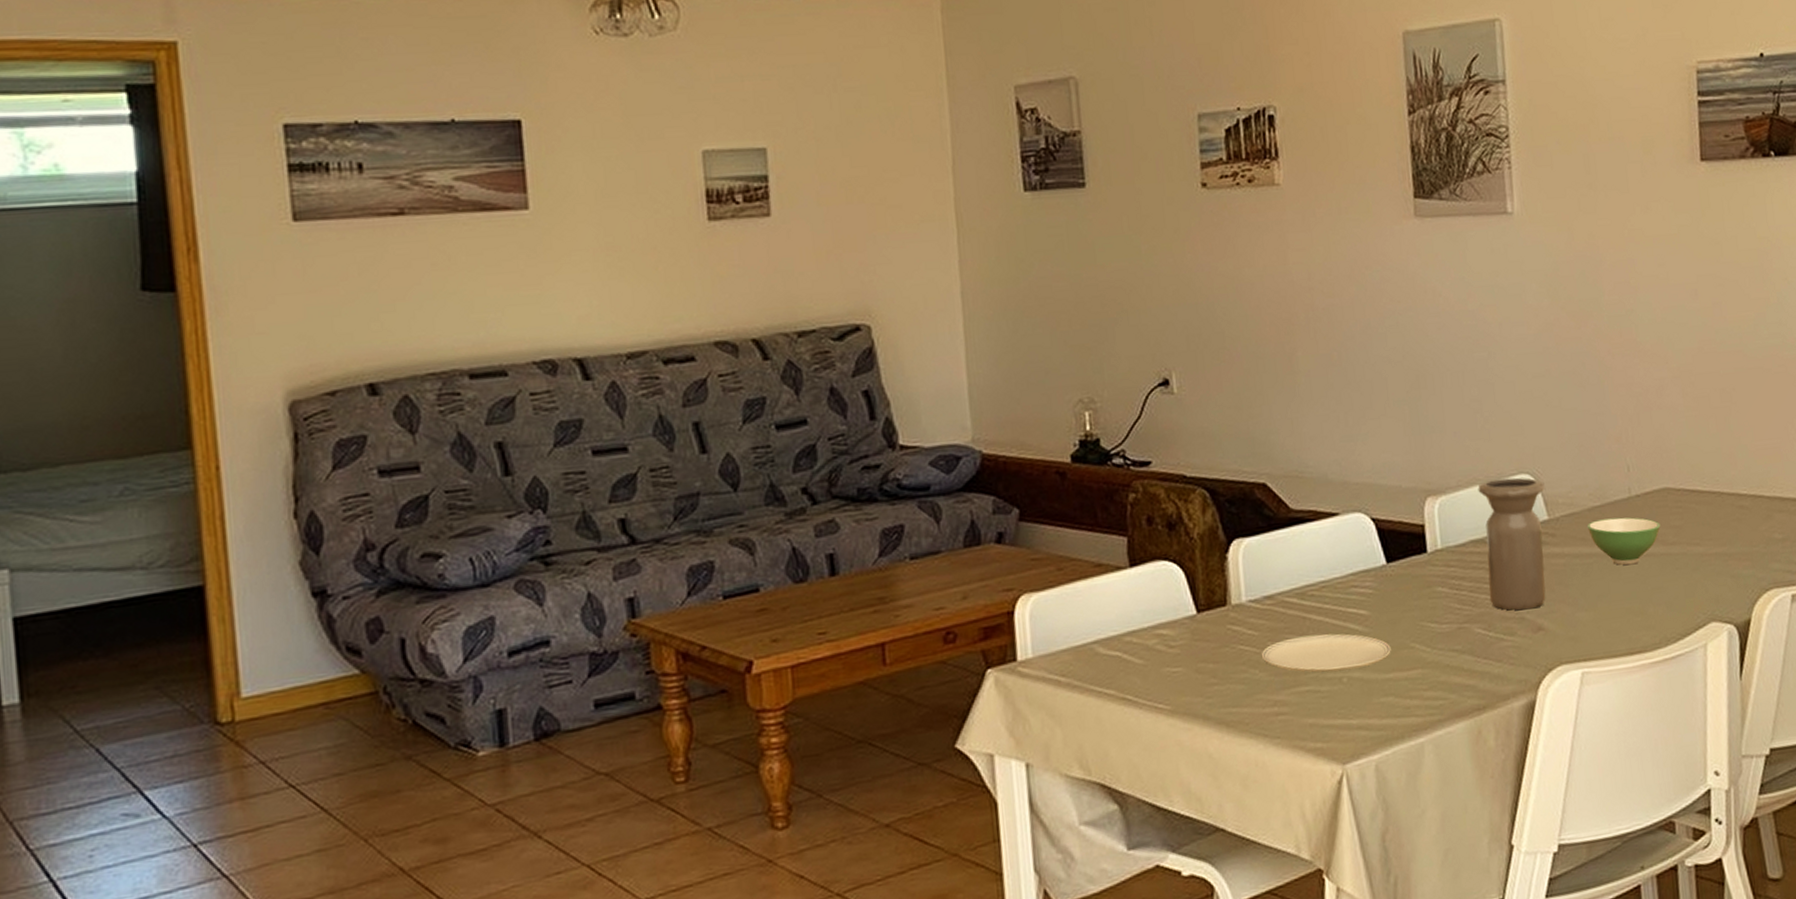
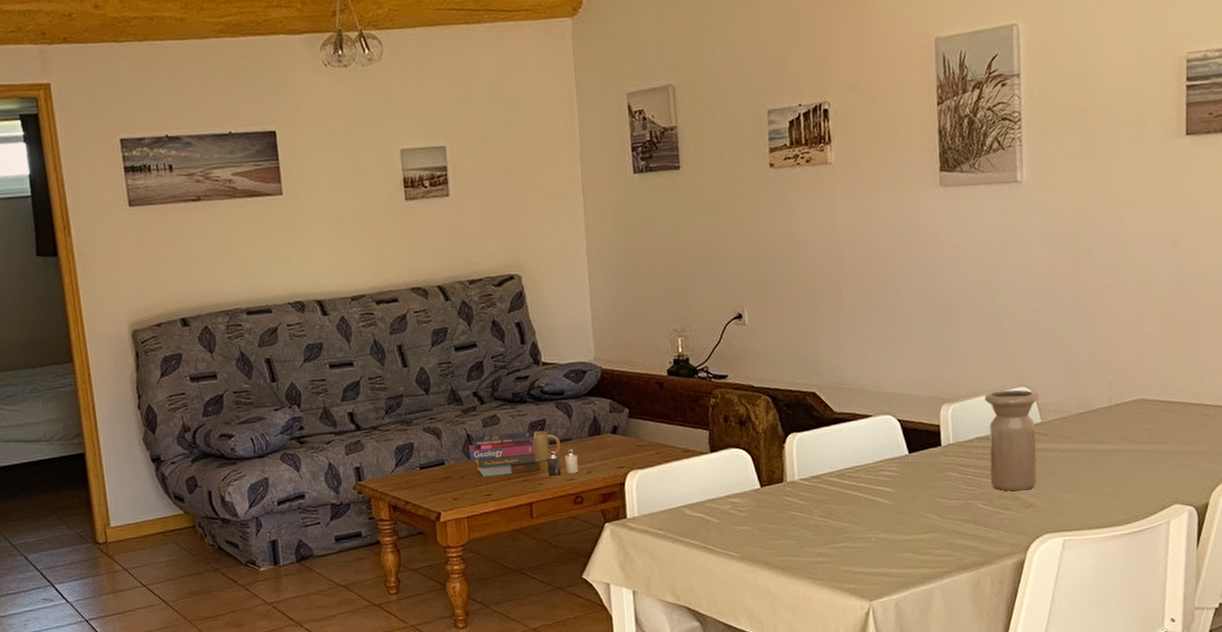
books: none [794,541,896,608] -> present [468,431,540,477]
mug: none [883,540,926,586] -> present [531,430,561,463]
candle: none [906,565,950,605] -> present [547,449,579,476]
plate: present [1261,633,1391,673] -> none [809,505,910,534]
bowl: present [1586,517,1661,566] -> none [1073,421,1136,459]

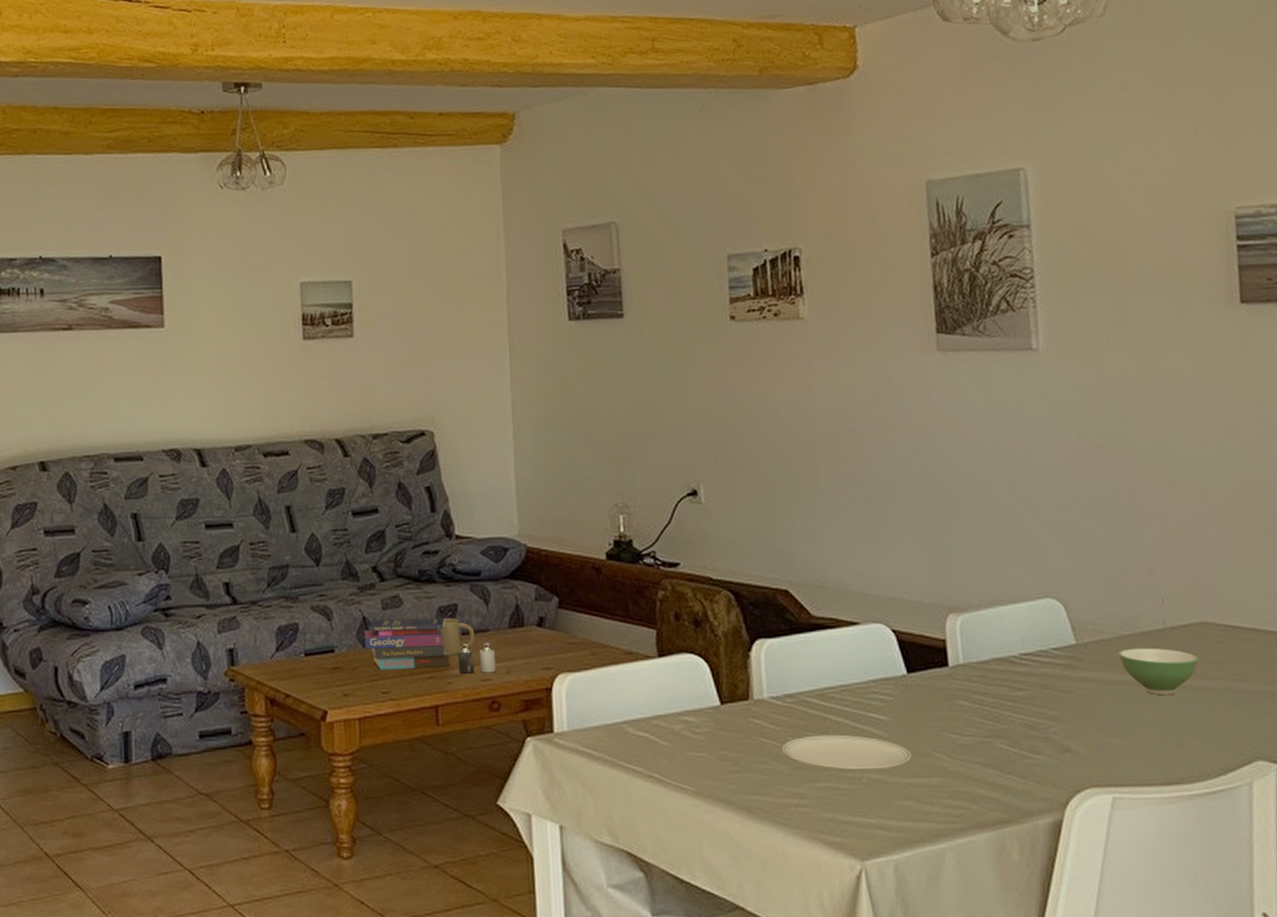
plate: none [809,505,910,534] -> present [781,734,911,772]
vase: present [984,389,1039,491] -> none [1001,601,1074,730]
bowl: none [1073,421,1136,459] -> present [1117,647,1199,696]

